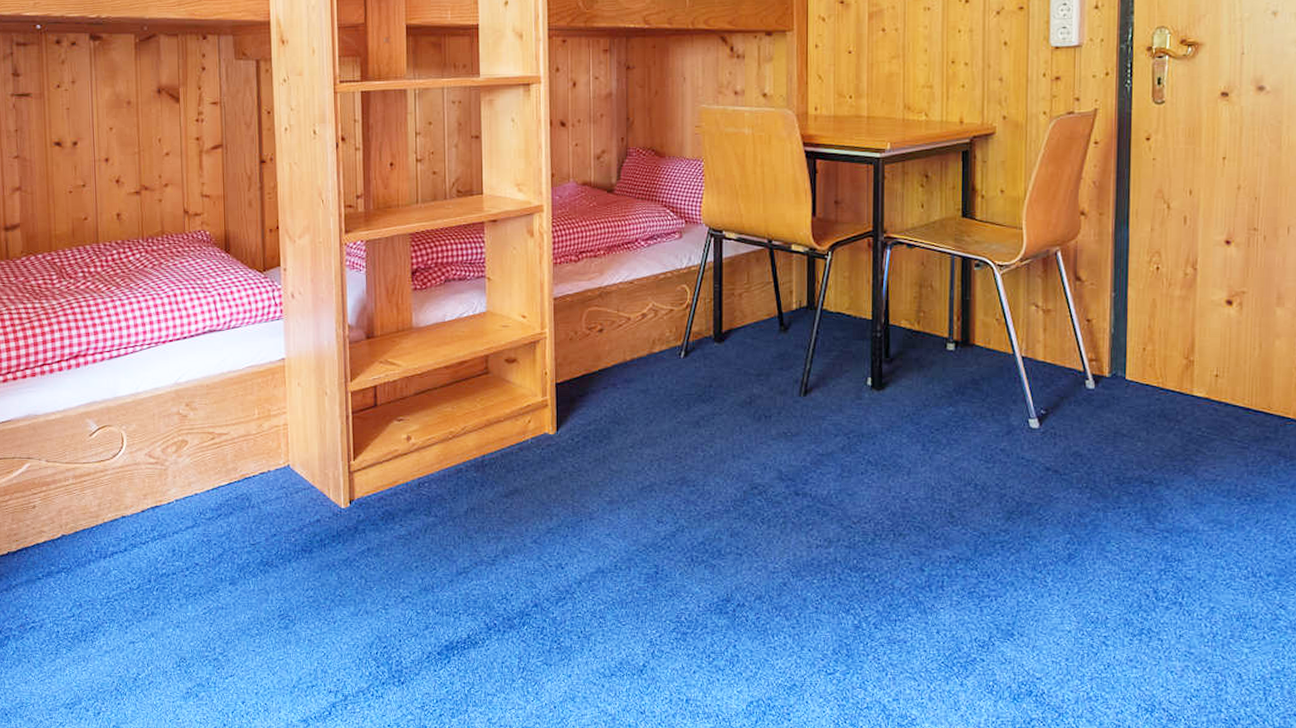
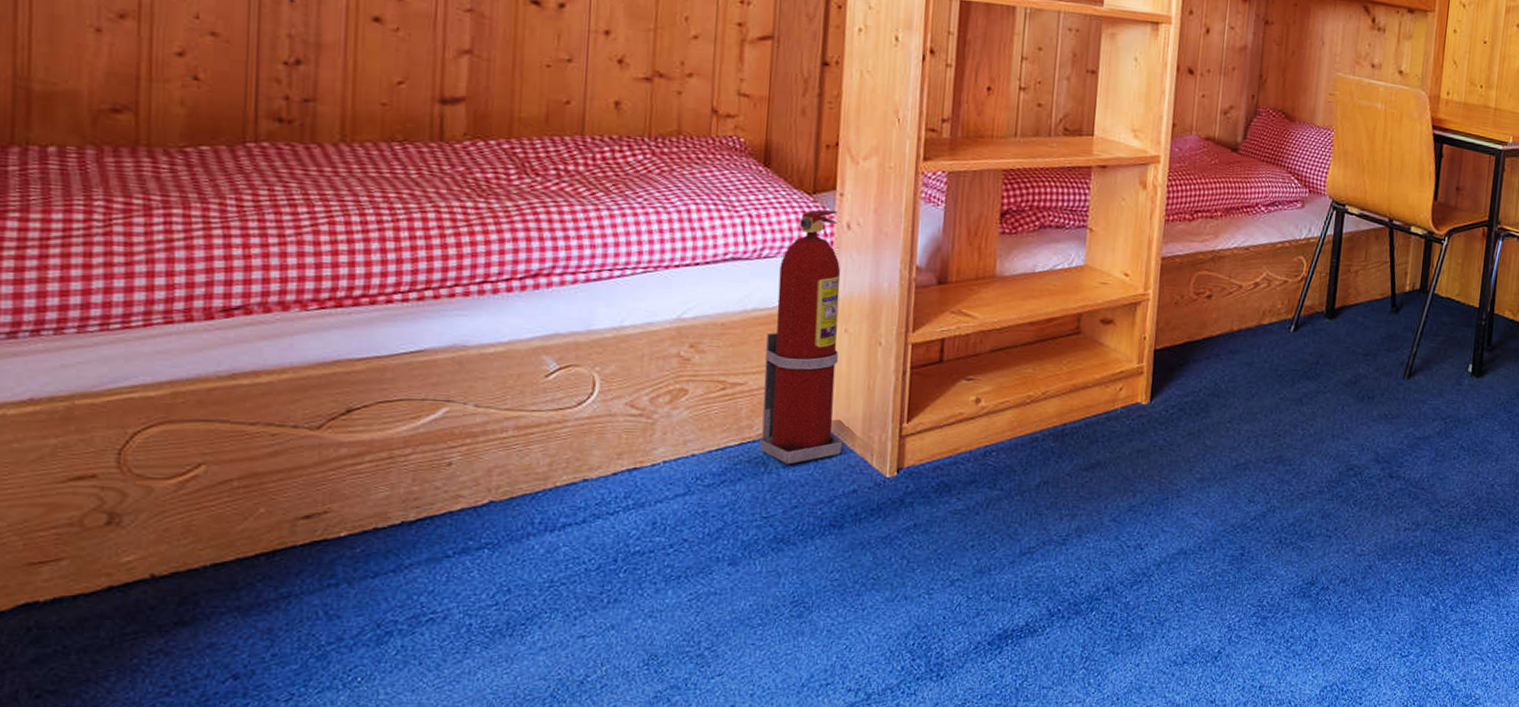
fire extinguisher: none [239,284,305,500] -> present [759,210,842,465]

